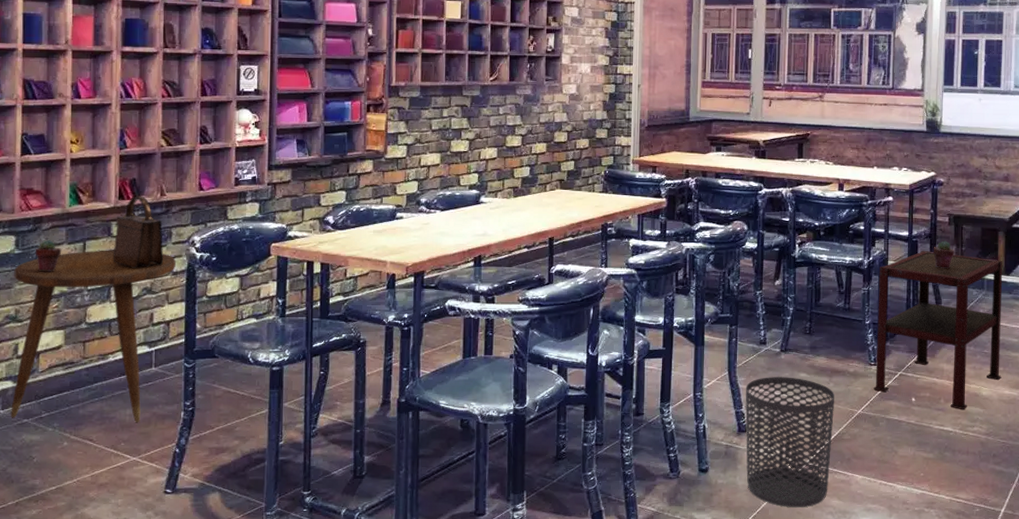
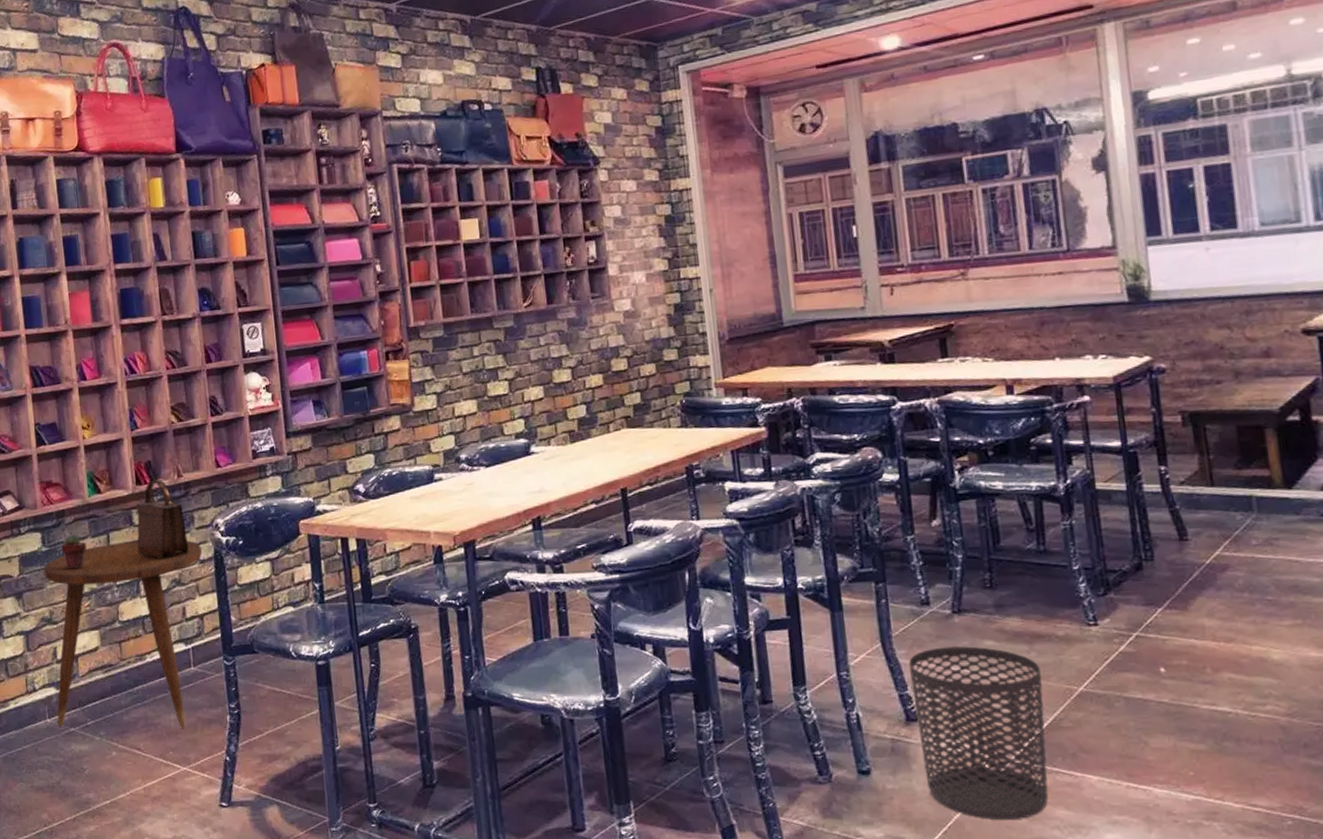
side table: present [873,250,1003,410] -> none [1083,463,1302,682]
potted succulent: present [934,241,955,268] -> none [1164,448,1199,487]

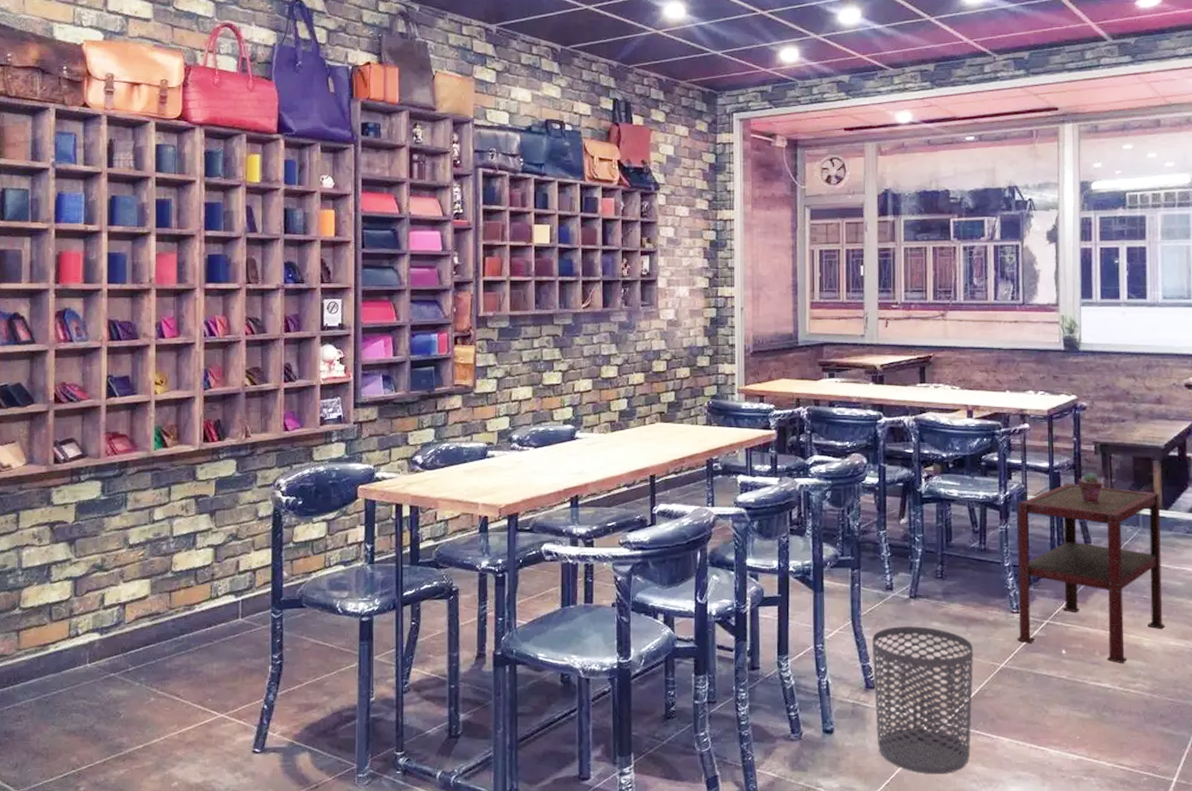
side table: present [43,540,202,729] -> none [98,494,261,678]
potted succulent: present [61,533,87,569] -> none [120,484,147,519]
handbag: present [136,479,189,560] -> none [198,437,249,515]
side table: none [1083,463,1302,682] -> present [1017,483,1166,664]
potted succulent: none [1164,448,1199,487] -> present [1079,472,1104,503]

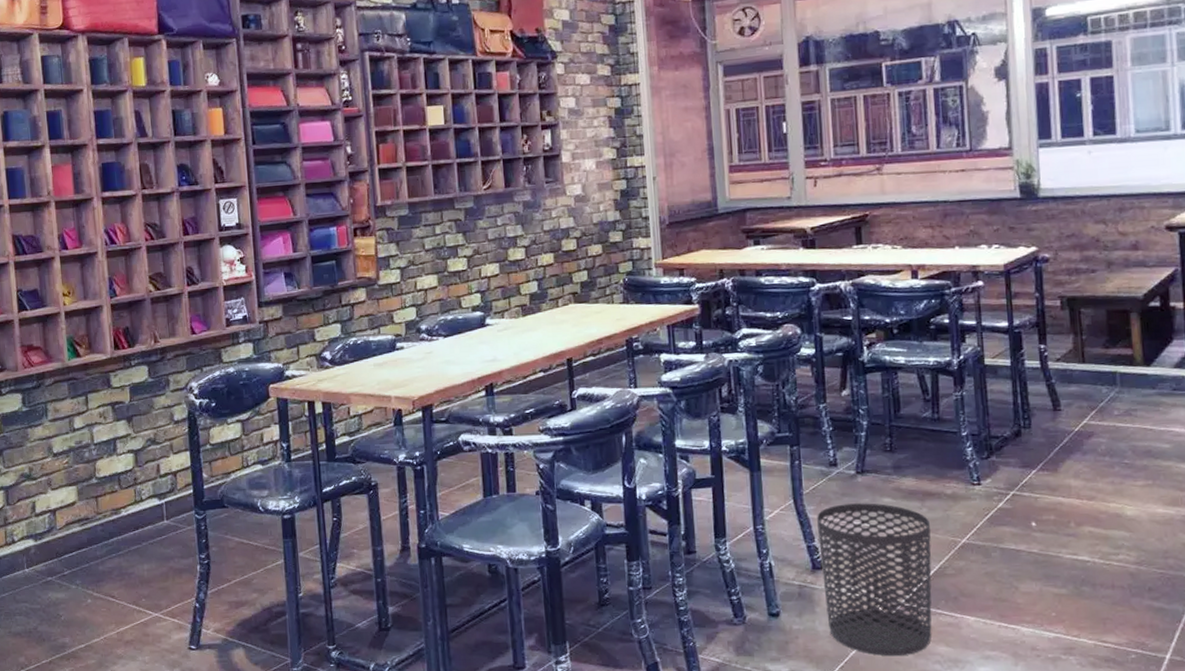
side table: present [1017,483,1166,664] -> none [974,342,1152,535]
potted succulent: present [1079,472,1104,503] -> none [1044,329,1073,363]

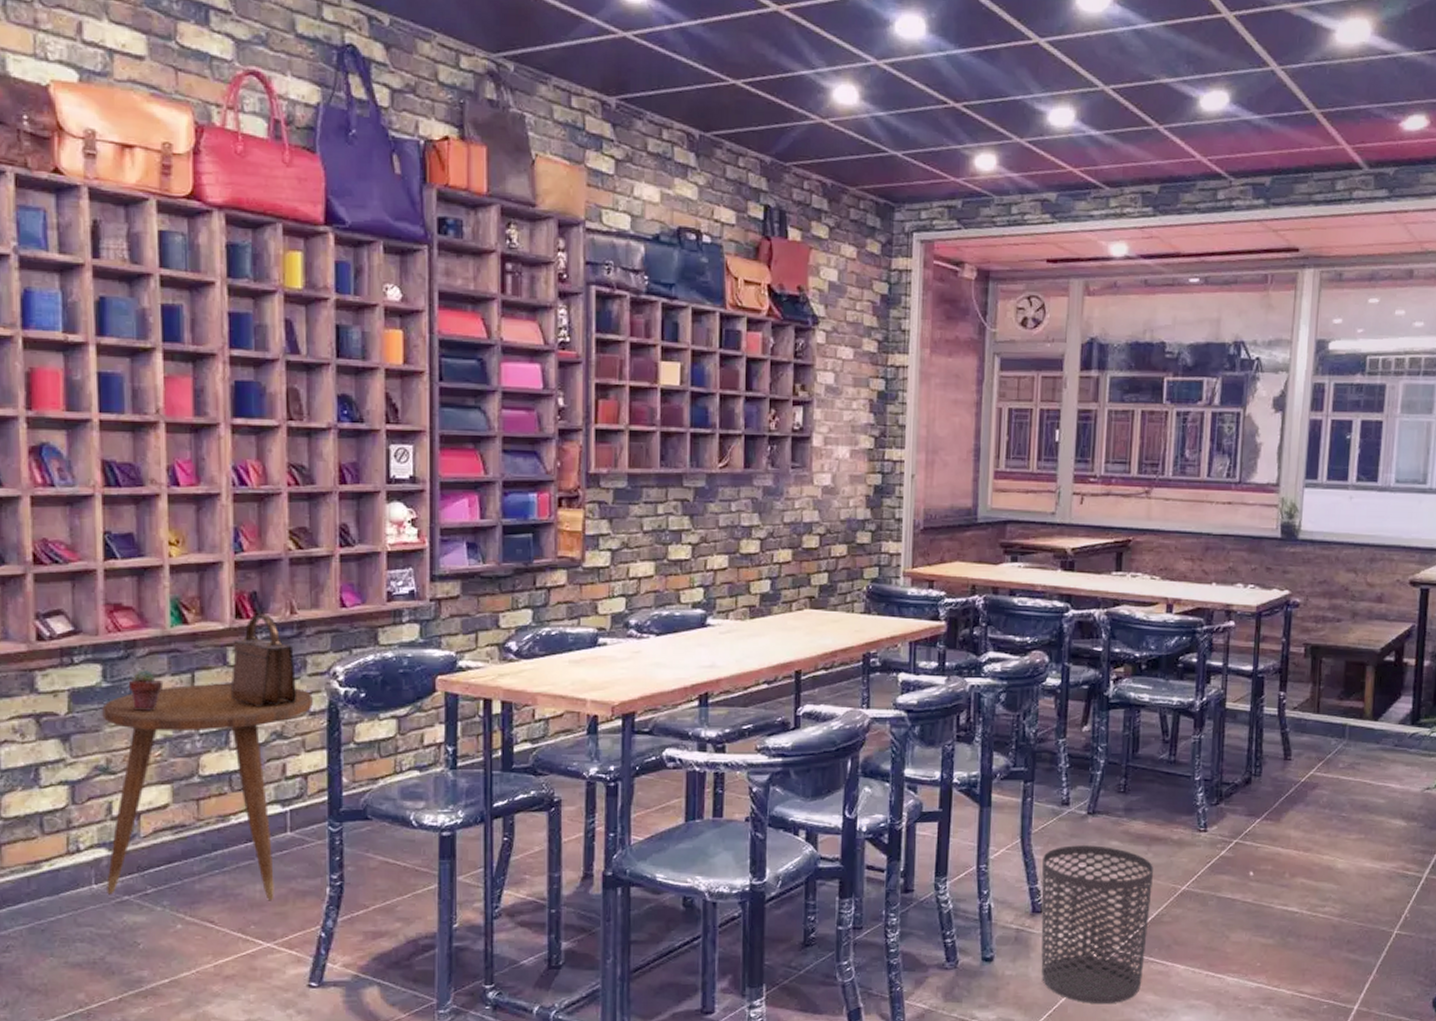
side table: none [24,401,176,578] -> present [102,683,313,901]
potted succulent: none [41,395,66,428] -> present [128,669,164,711]
handbag: none [113,344,164,420] -> present [230,614,298,708]

